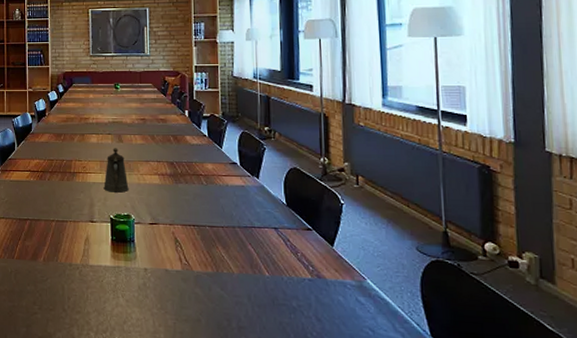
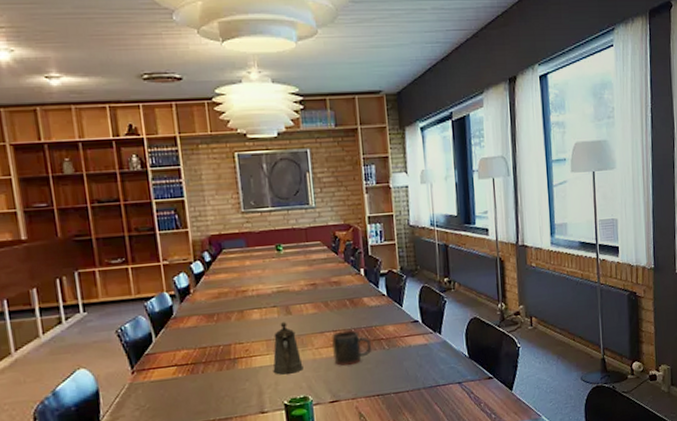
mug: none [155,162,191,193] -> present [332,330,372,366]

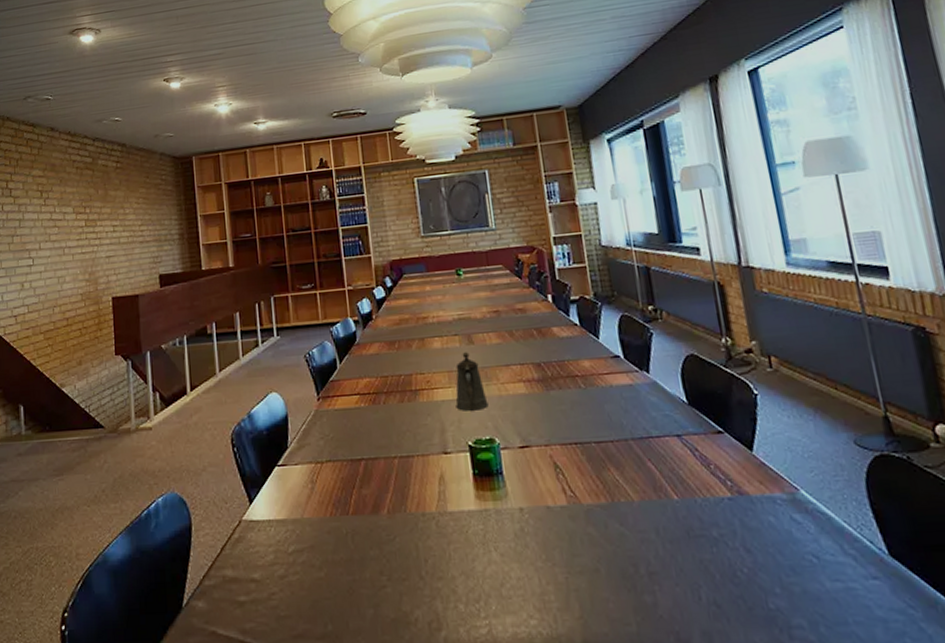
mug: present [332,330,372,366] -> none [518,364,566,405]

